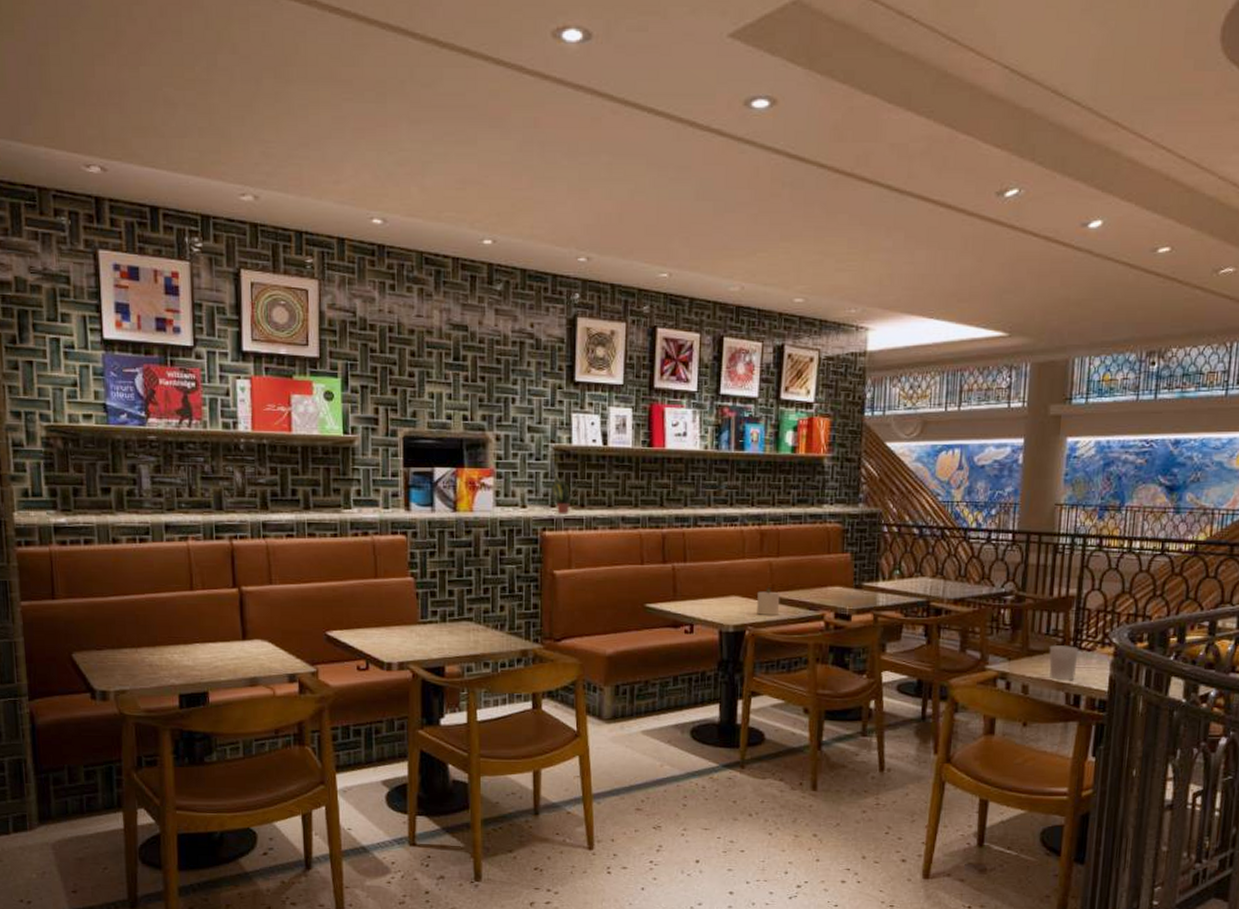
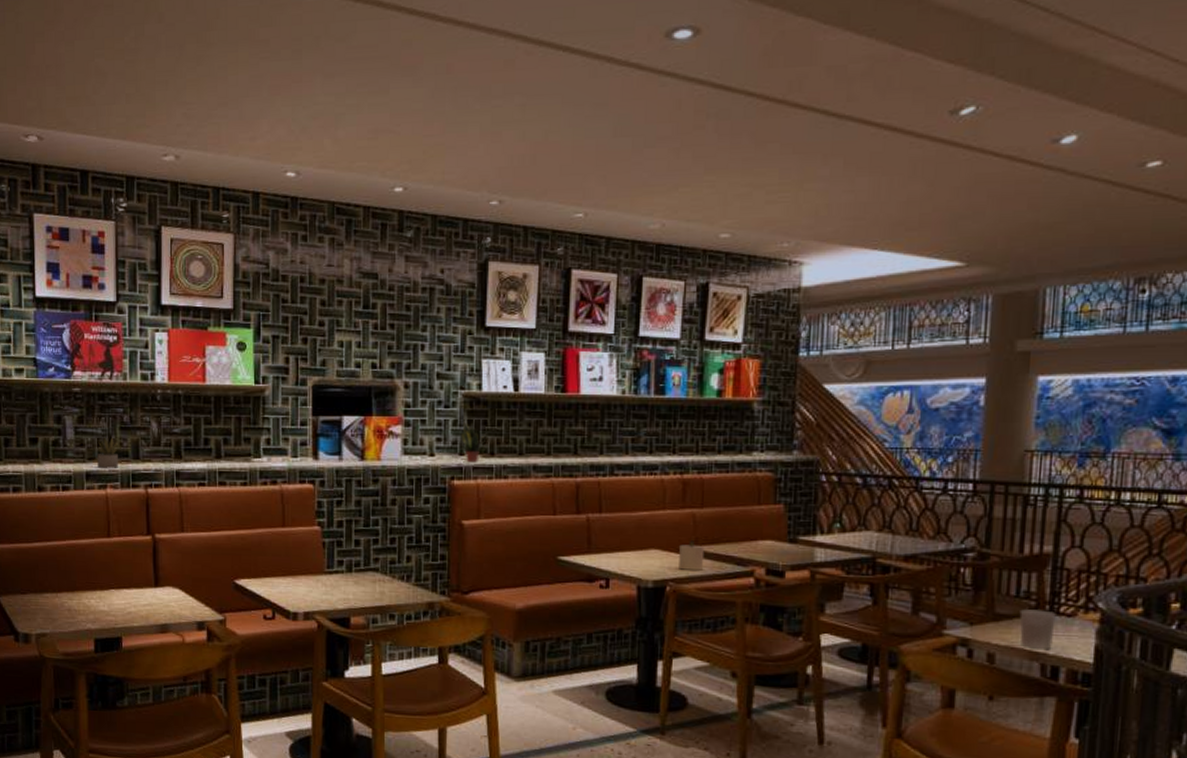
succulent plant: none [177,487,200,521] -> present [97,437,118,469]

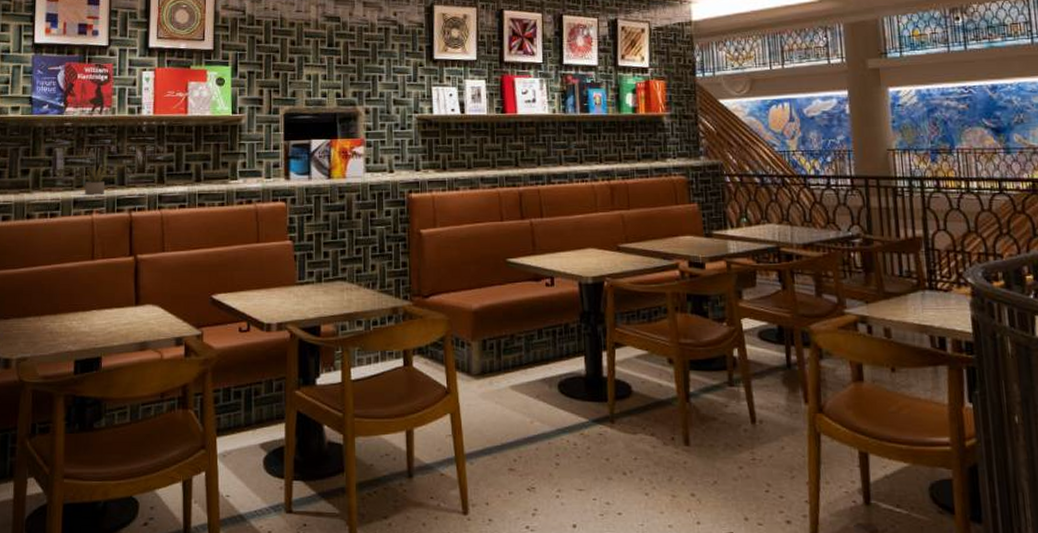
potted plant: present [460,422,487,463] -> none [416,142,439,177]
candle: present [679,540,705,570] -> none [612,239,635,266]
candle holder: present [1019,609,1056,650] -> none [905,287,937,323]

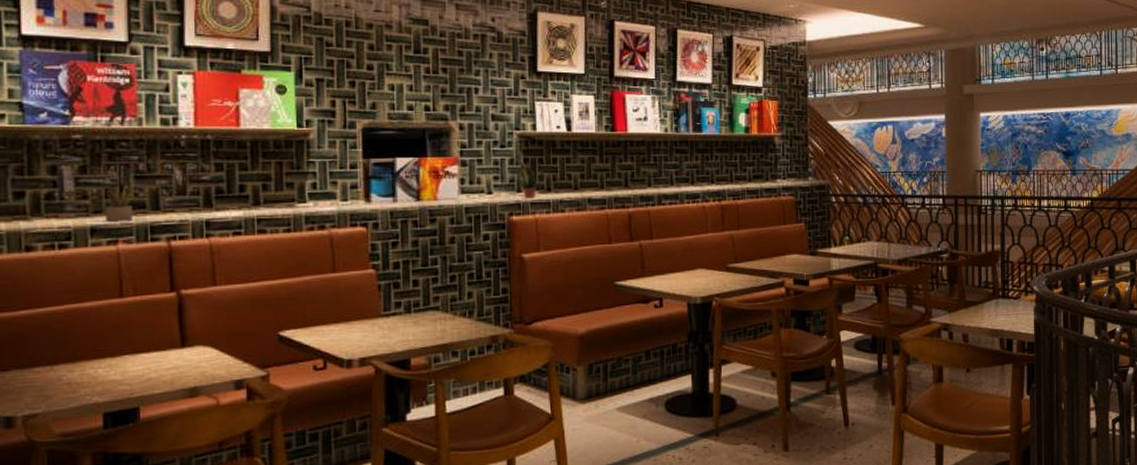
potted plant: none [416,142,439,177] -> present [517,161,543,199]

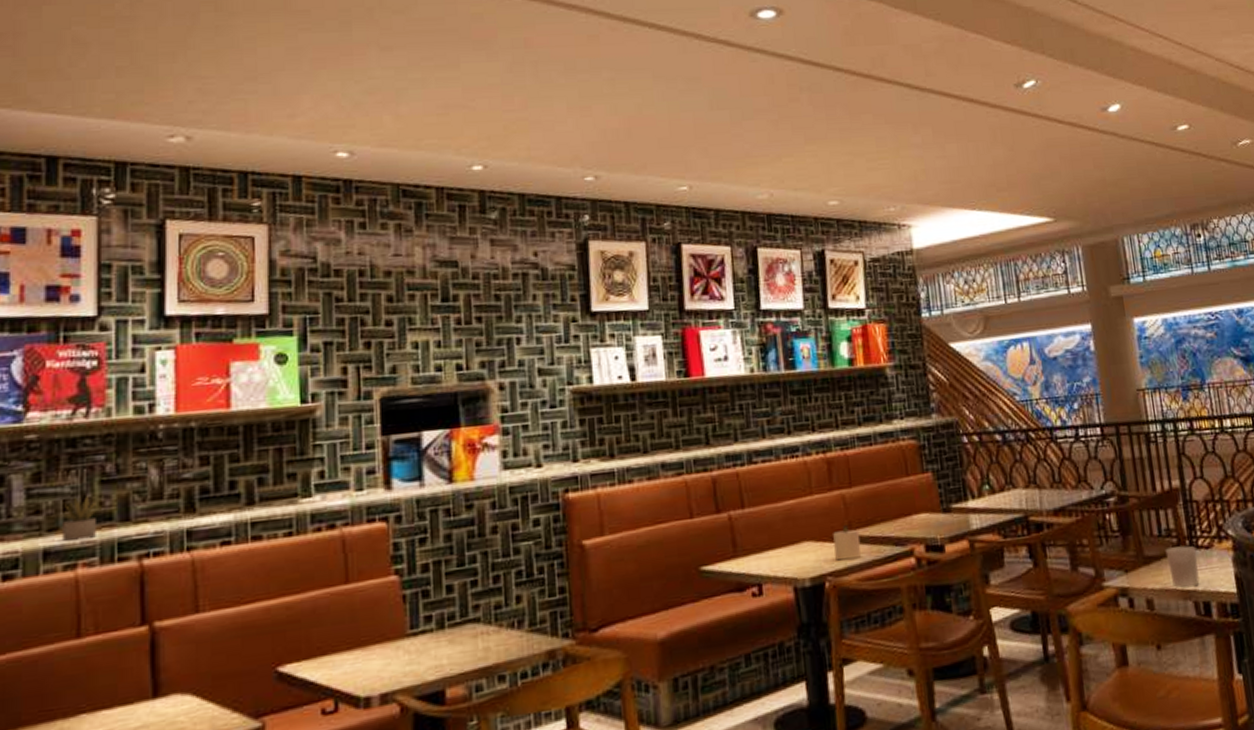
potted plant: present [517,161,543,199] -> none [572,422,604,470]
candle: none [722,259,743,286] -> present [833,525,862,561]
candle holder: none [982,295,1007,328] -> present [1165,545,1200,588]

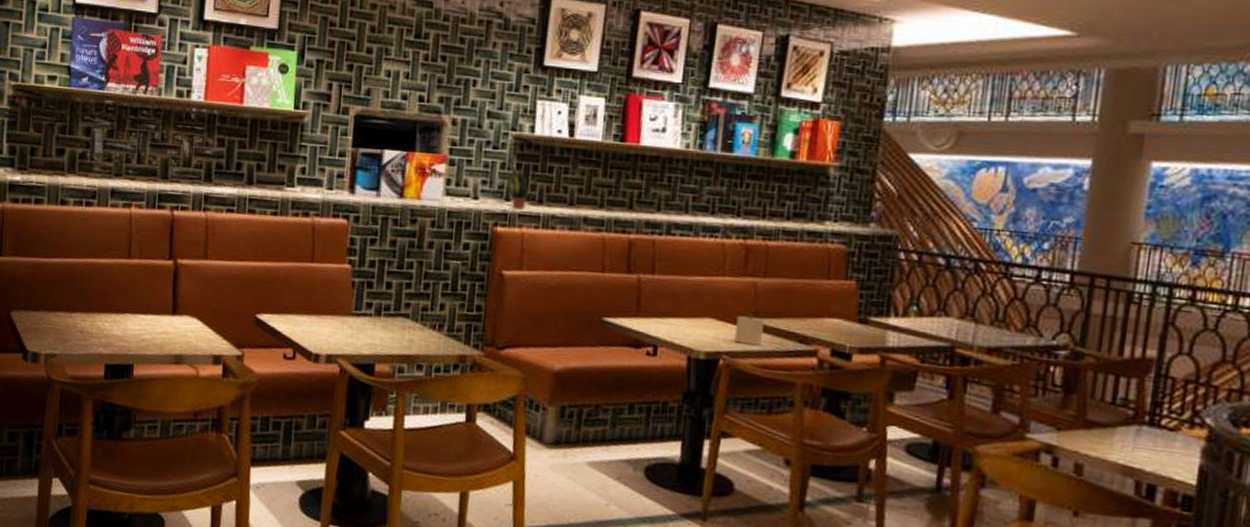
succulent plant: present [63,495,96,543] -> none [124,153,147,188]
potted plant: none [572,422,604,470] -> present [507,166,536,210]
candle holder: present [1165,545,1200,588] -> none [1113,418,1157,467]

